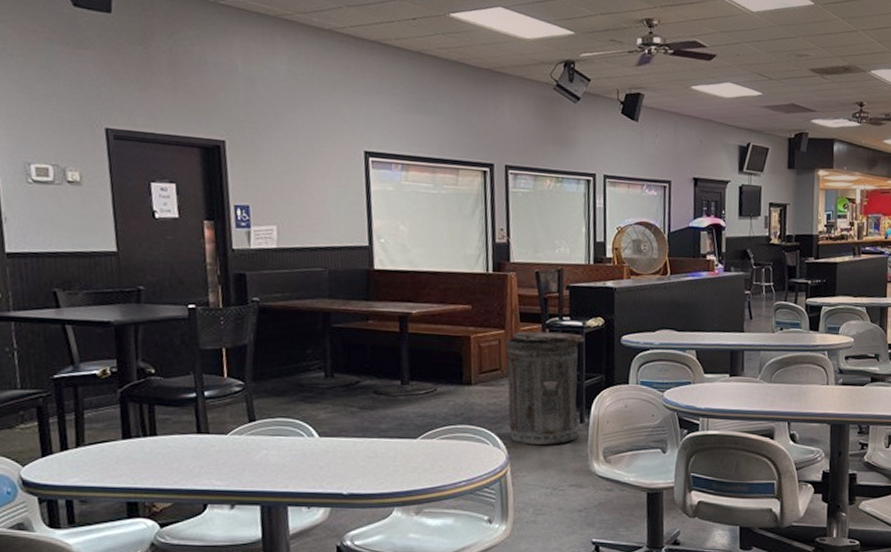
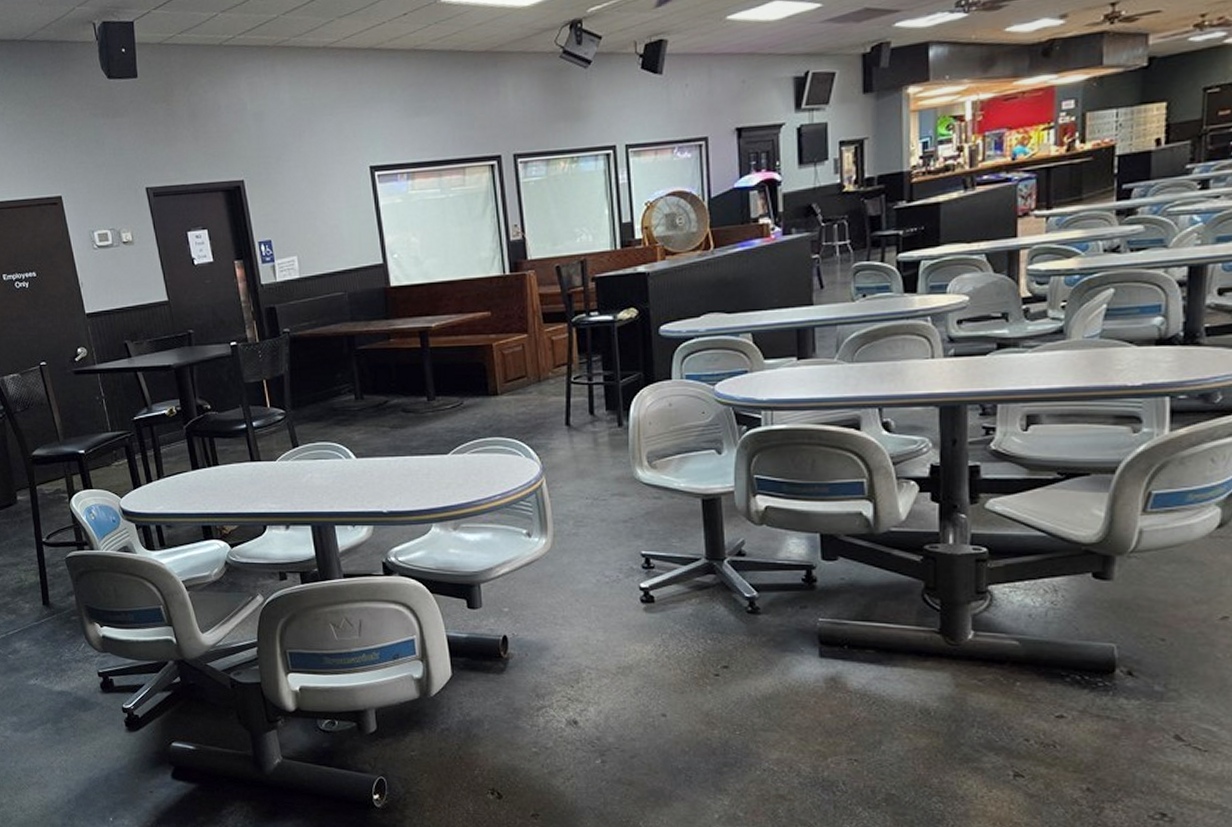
trash can: present [506,331,586,446] -> none [531,329,618,454]

